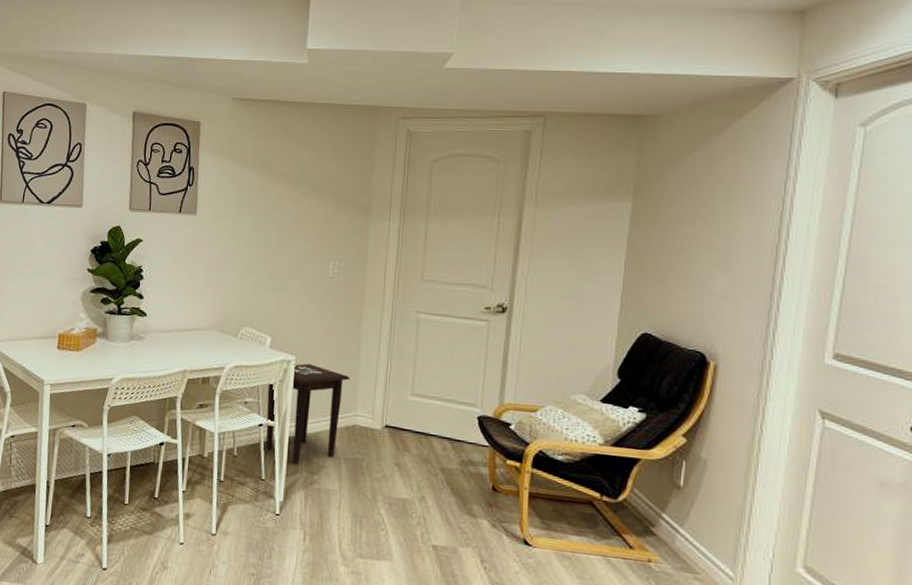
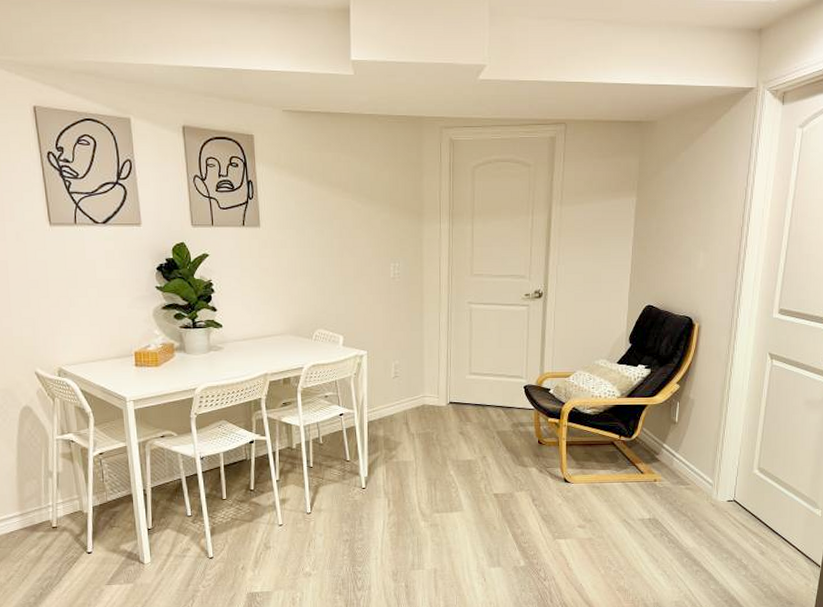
side table: present [266,363,350,463] -> none [344,356,417,443]

